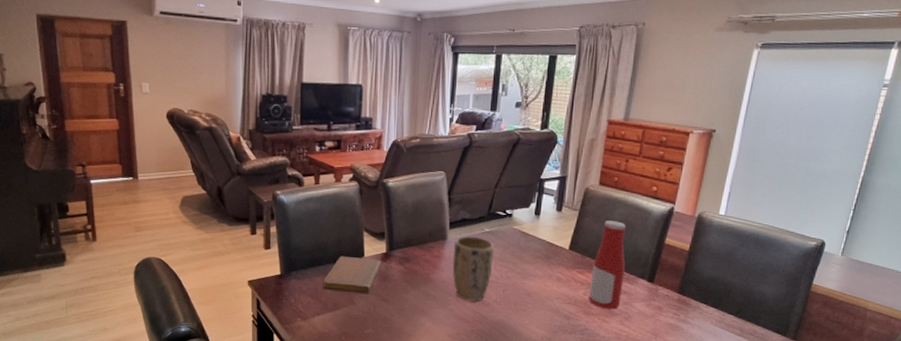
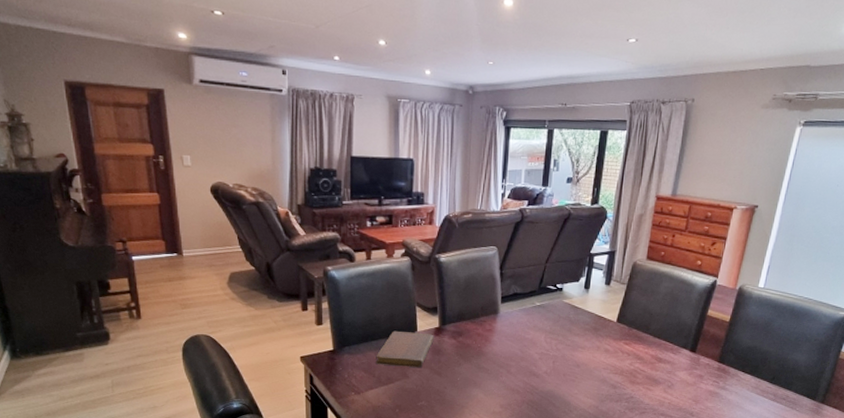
plant pot: present [452,236,495,302] -> none [504,310,545,374]
bottle: present [588,221,626,310] -> none [634,294,671,379]

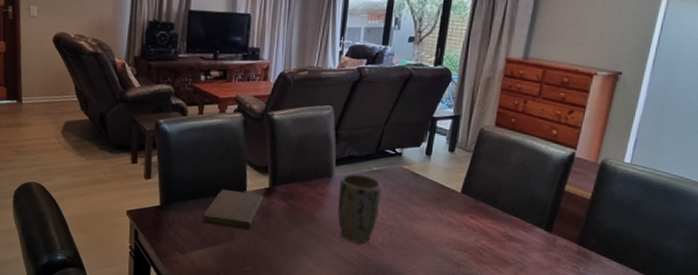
plant pot: none [504,310,545,374] -> present [337,174,382,244]

